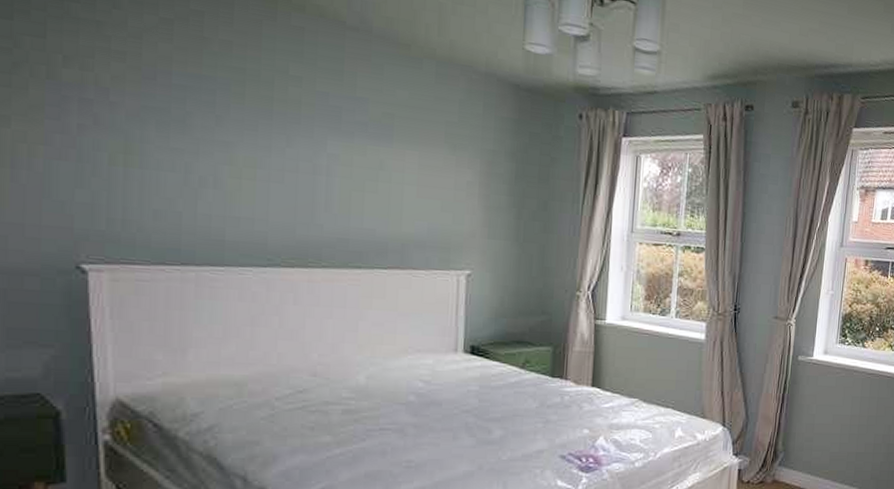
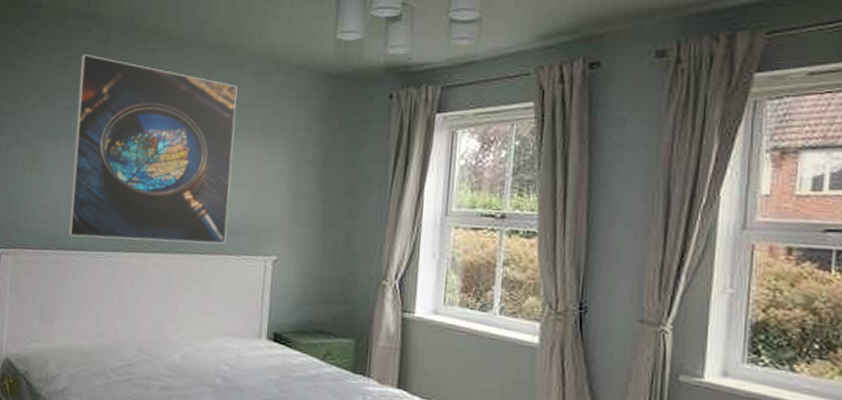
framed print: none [191,19,415,259] -> present [68,54,238,244]

